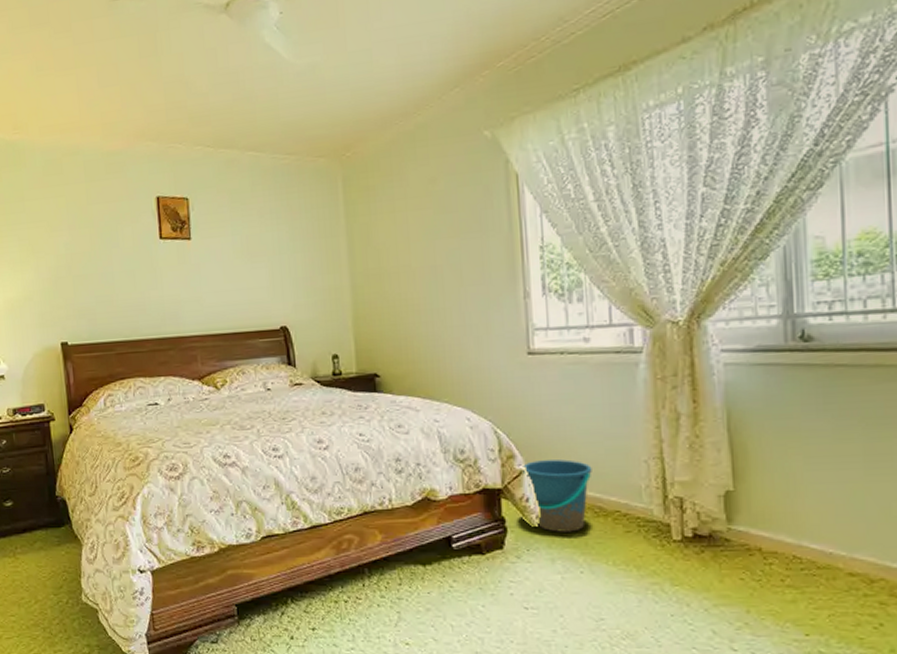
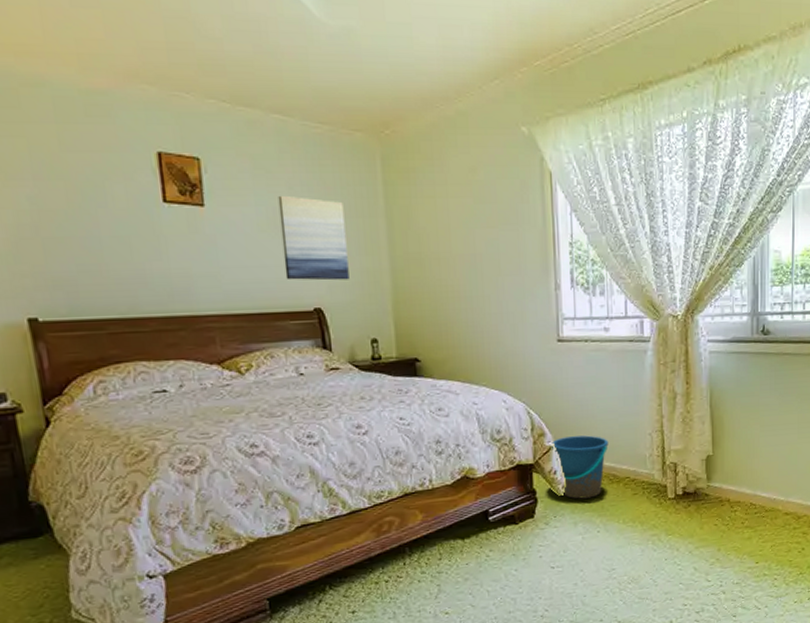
wall art: none [251,223,313,301] -> present [278,195,350,281]

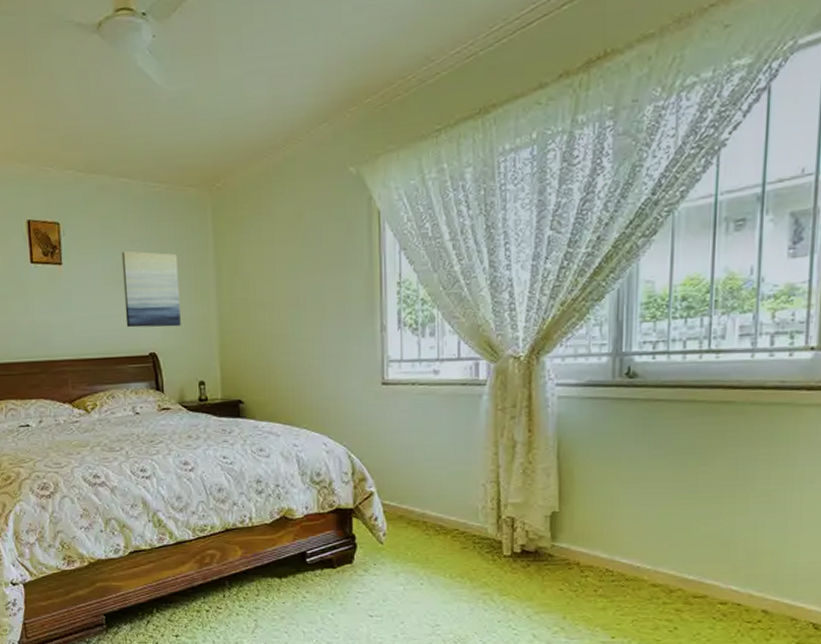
bucket: present [552,435,609,499] -> none [373,482,435,548]

